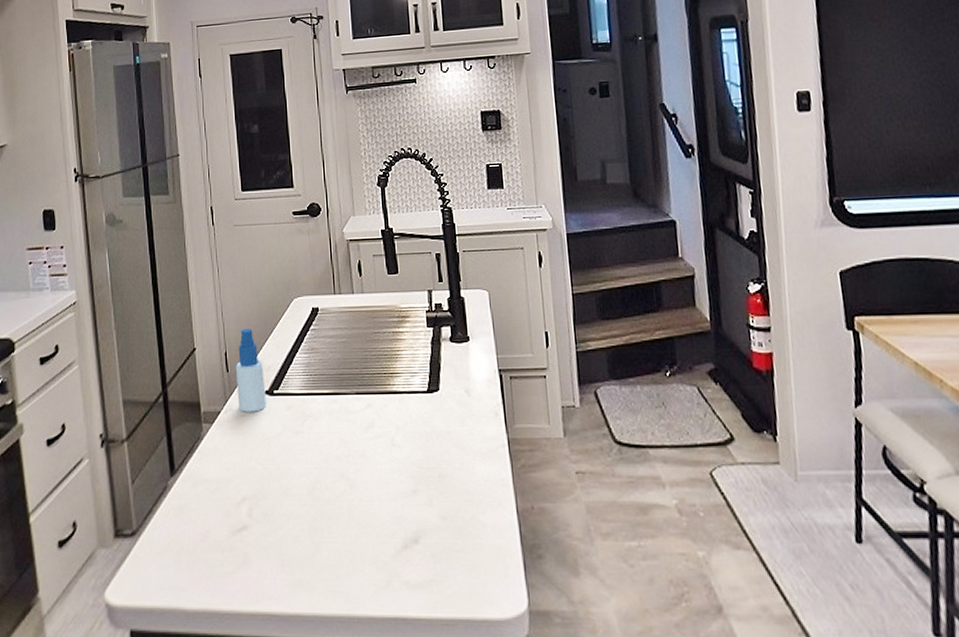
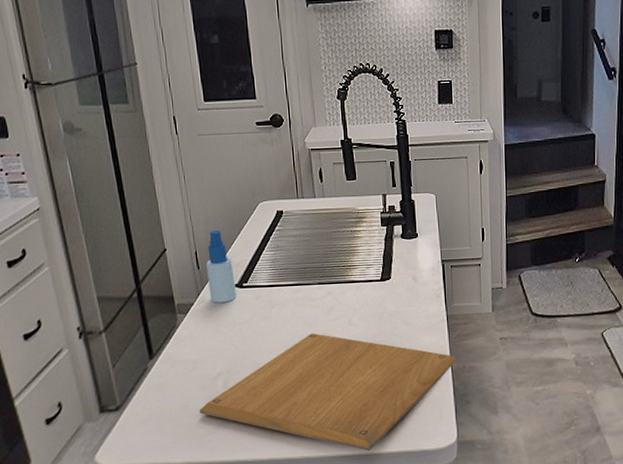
chopping board: none [220,454,523,614] -> present [199,333,457,451]

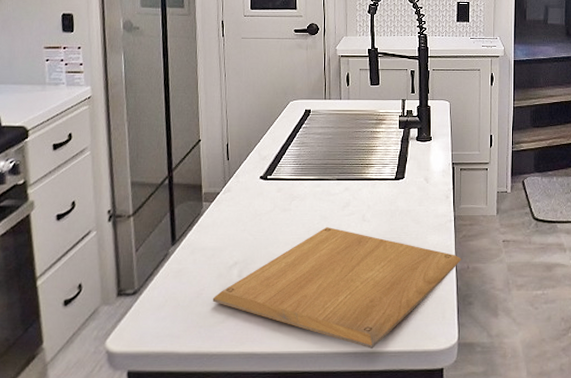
spray bottle: present [205,229,237,303] -> none [235,124,261,193]

